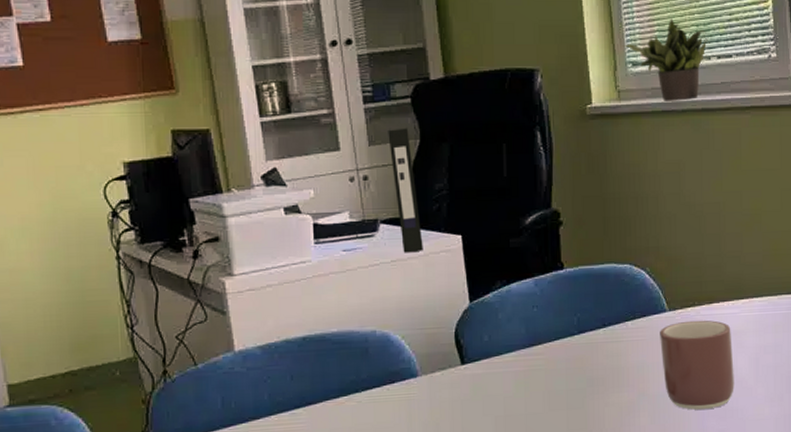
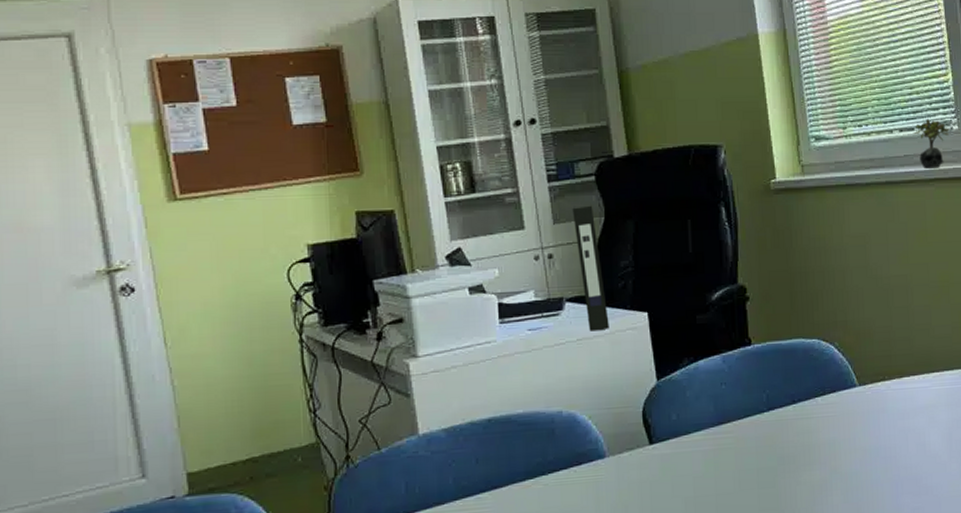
potted plant: present [622,18,710,103] -> none [805,93,892,176]
mug: present [660,320,734,410] -> none [850,394,928,488]
succulent plant: none [731,46,768,98] -> present [914,119,950,170]

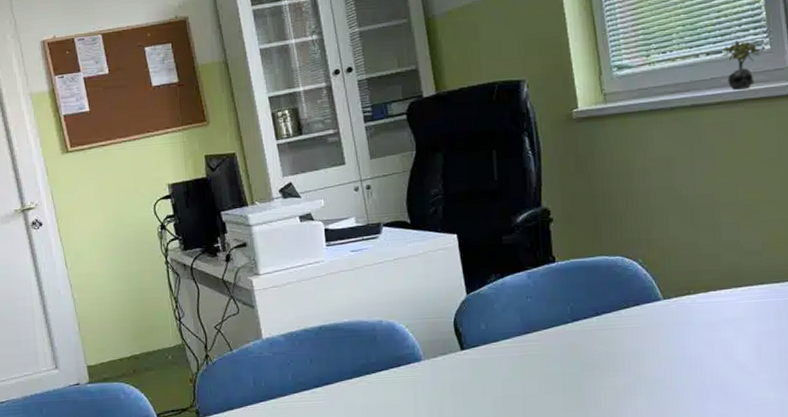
binder: present [572,202,610,331] -> none [387,139,423,252]

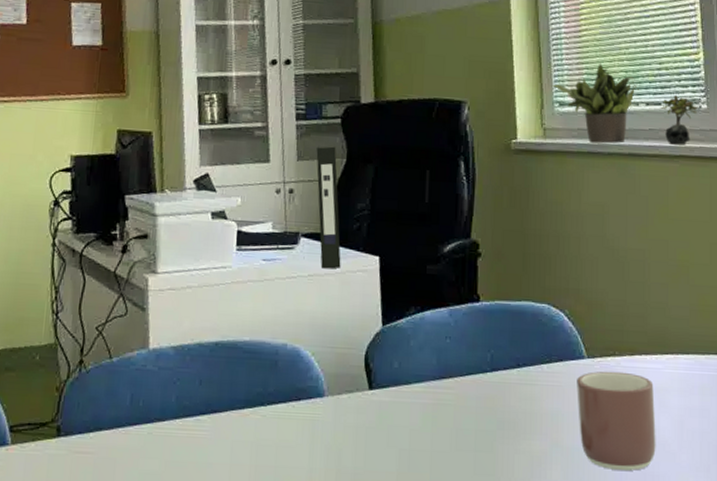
binder: none [387,139,423,252] -> present [316,144,341,269]
potted plant: none [607,21,698,102] -> present [550,63,639,144]
mug: none [654,307,735,394] -> present [577,371,656,471]

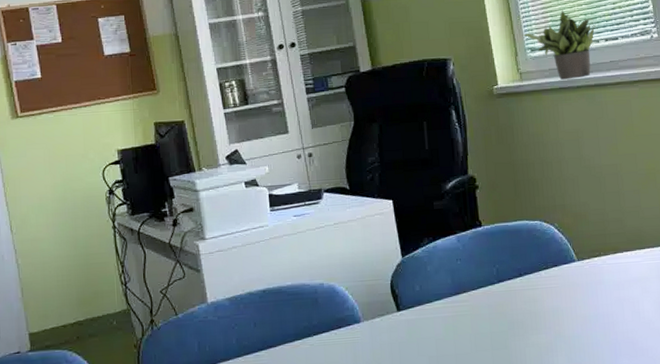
binder: present [316,144,341,269] -> none [327,110,361,217]
mug: present [577,371,656,471] -> none [571,268,643,350]
succulent plant: present [660,95,698,146] -> none [618,29,650,73]

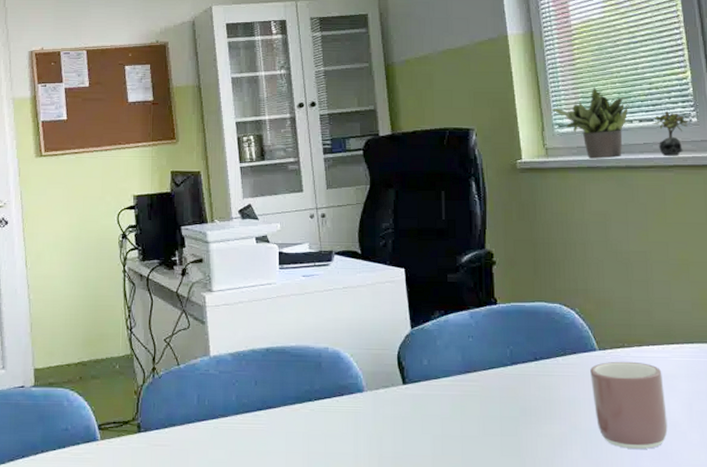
mug: none [571,268,643,350] -> present [590,361,668,449]
succulent plant: none [618,29,650,73] -> present [653,112,689,157]

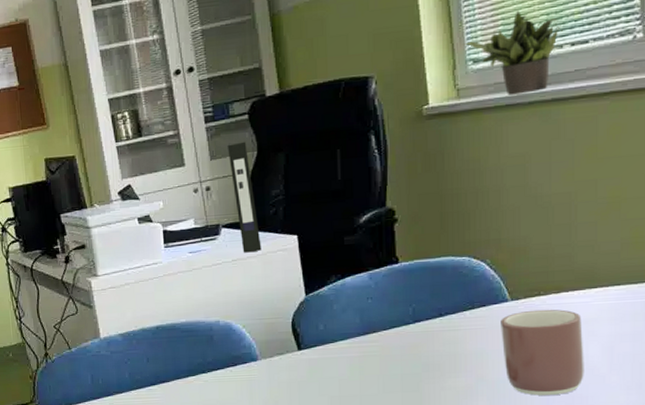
binder: none [343,173,371,281] -> present [227,139,262,253]
succulent plant: present [653,112,689,157] -> none [588,29,632,83]

